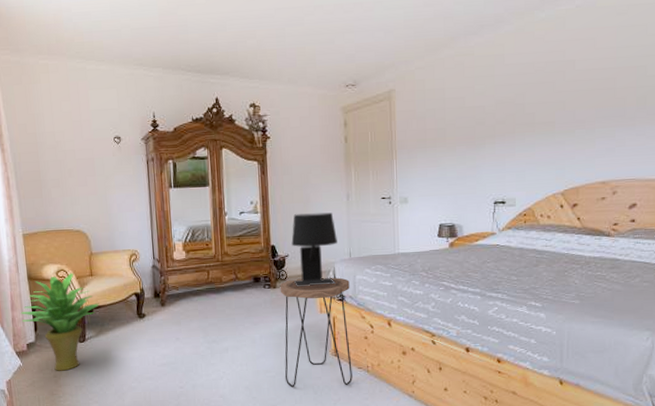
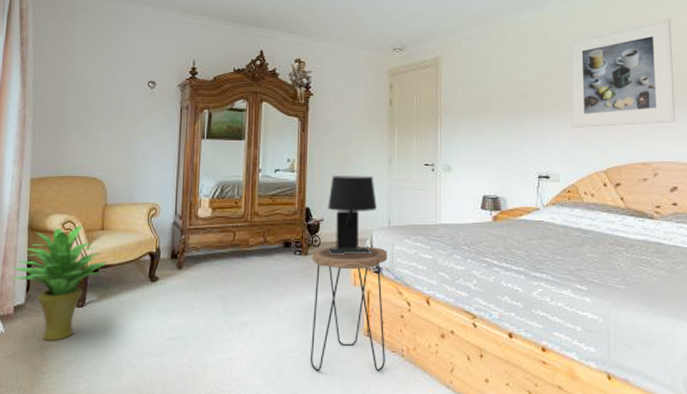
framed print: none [527,27,639,152] -> present [569,18,676,128]

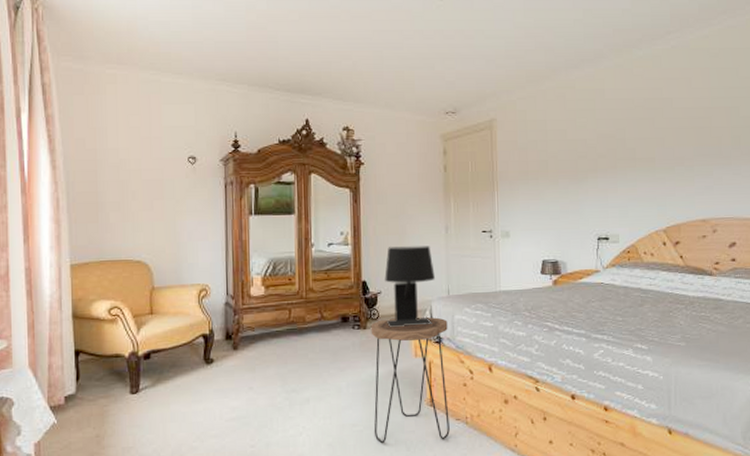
potted plant: present [12,225,107,341] -> none [59,310,159,429]
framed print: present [569,18,676,128] -> none [627,70,735,188]

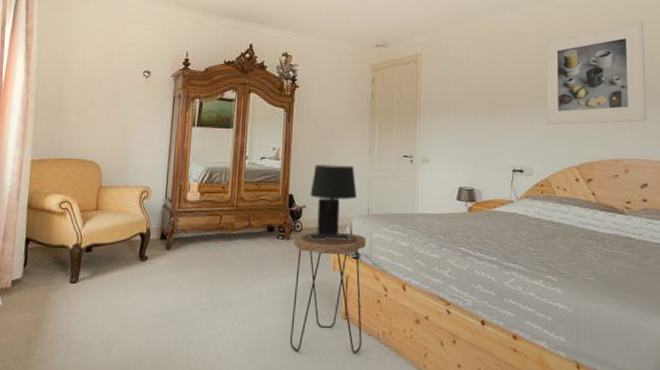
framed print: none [627,70,735,188] -> present [545,21,647,125]

